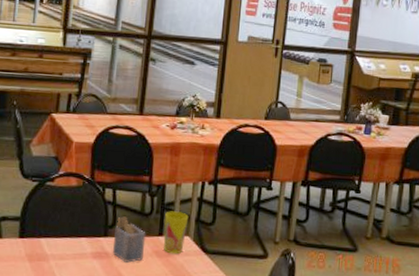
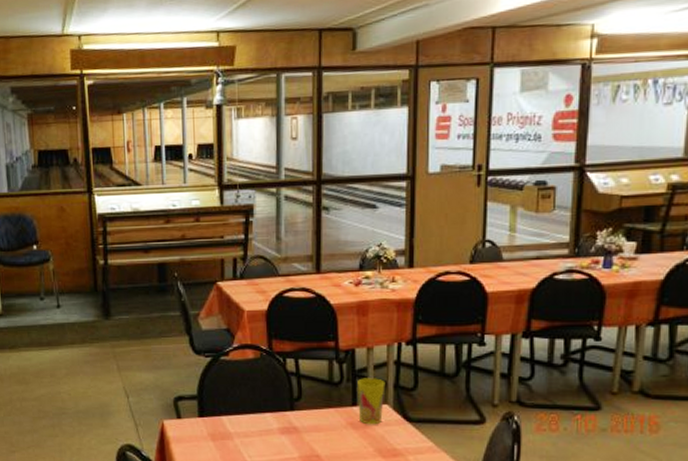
napkin holder: present [112,216,146,263] -> none [301,387,338,437]

